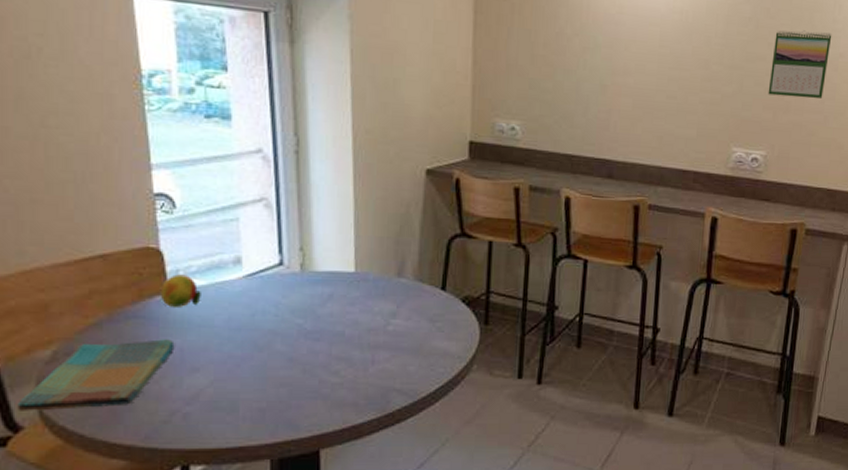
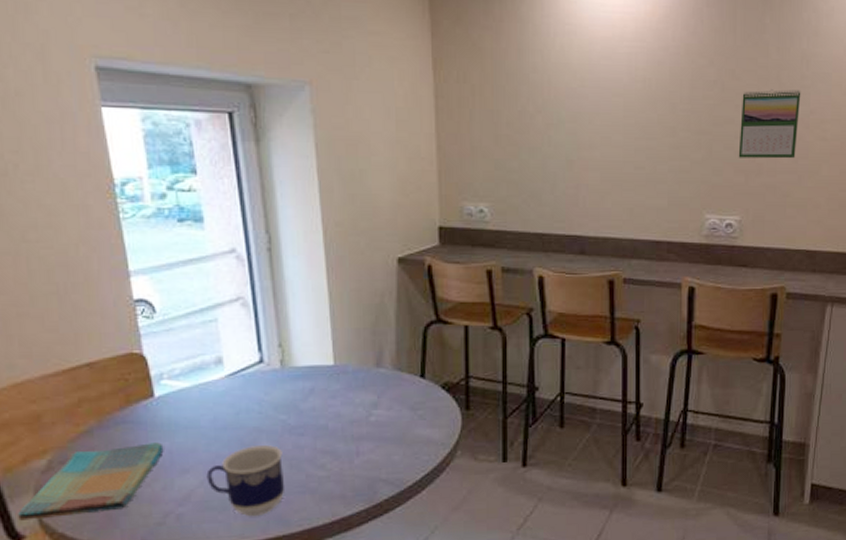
fruit: present [160,274,201,307] -> none [146,378,186,410]
cup: none [217,348,297,420] -> present [206,445,285,517]

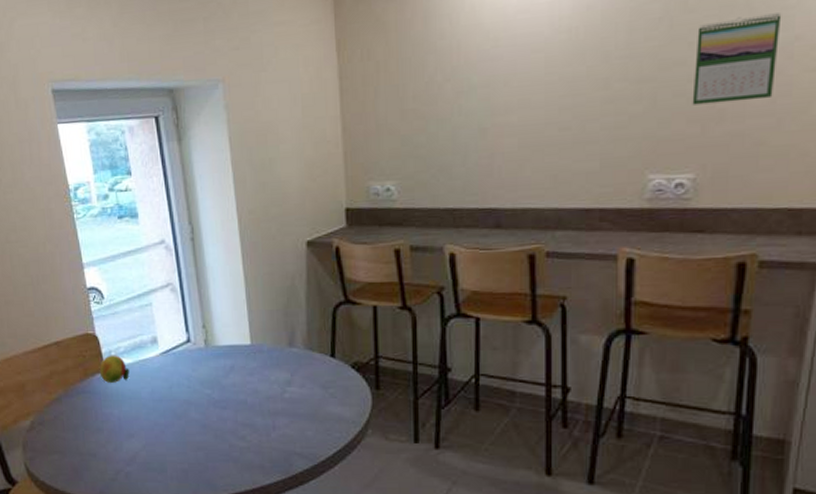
dish towel: present [18,442,164,521] -> none [12,410,114,469]
fruit: none [146,378,186,410] -> present [99,355,130,383]
cup: present [206,445,285,517] -> none [147,417,212,480]

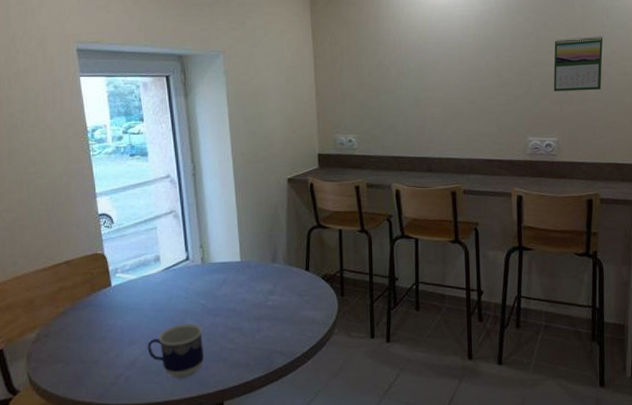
fruit: present [99,355,130,383] -> none [105,272,134,296]
cup: none [147,417,212,480] -> present [147,323,205,380]

